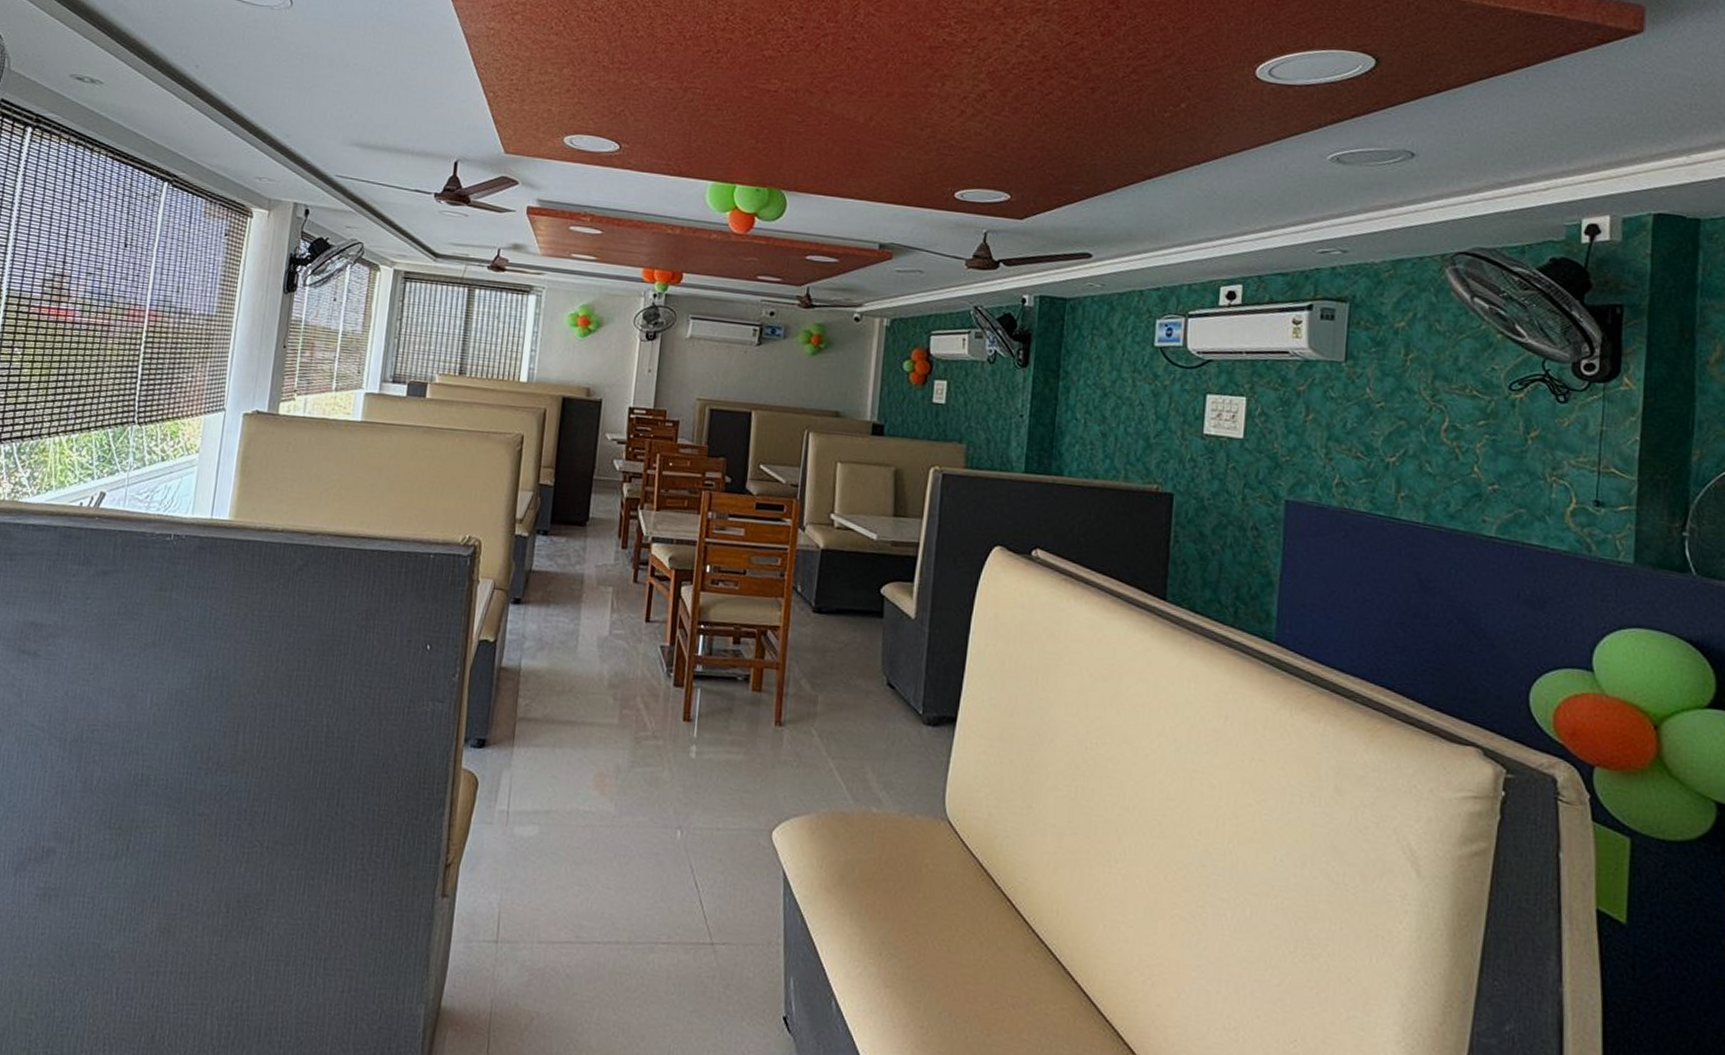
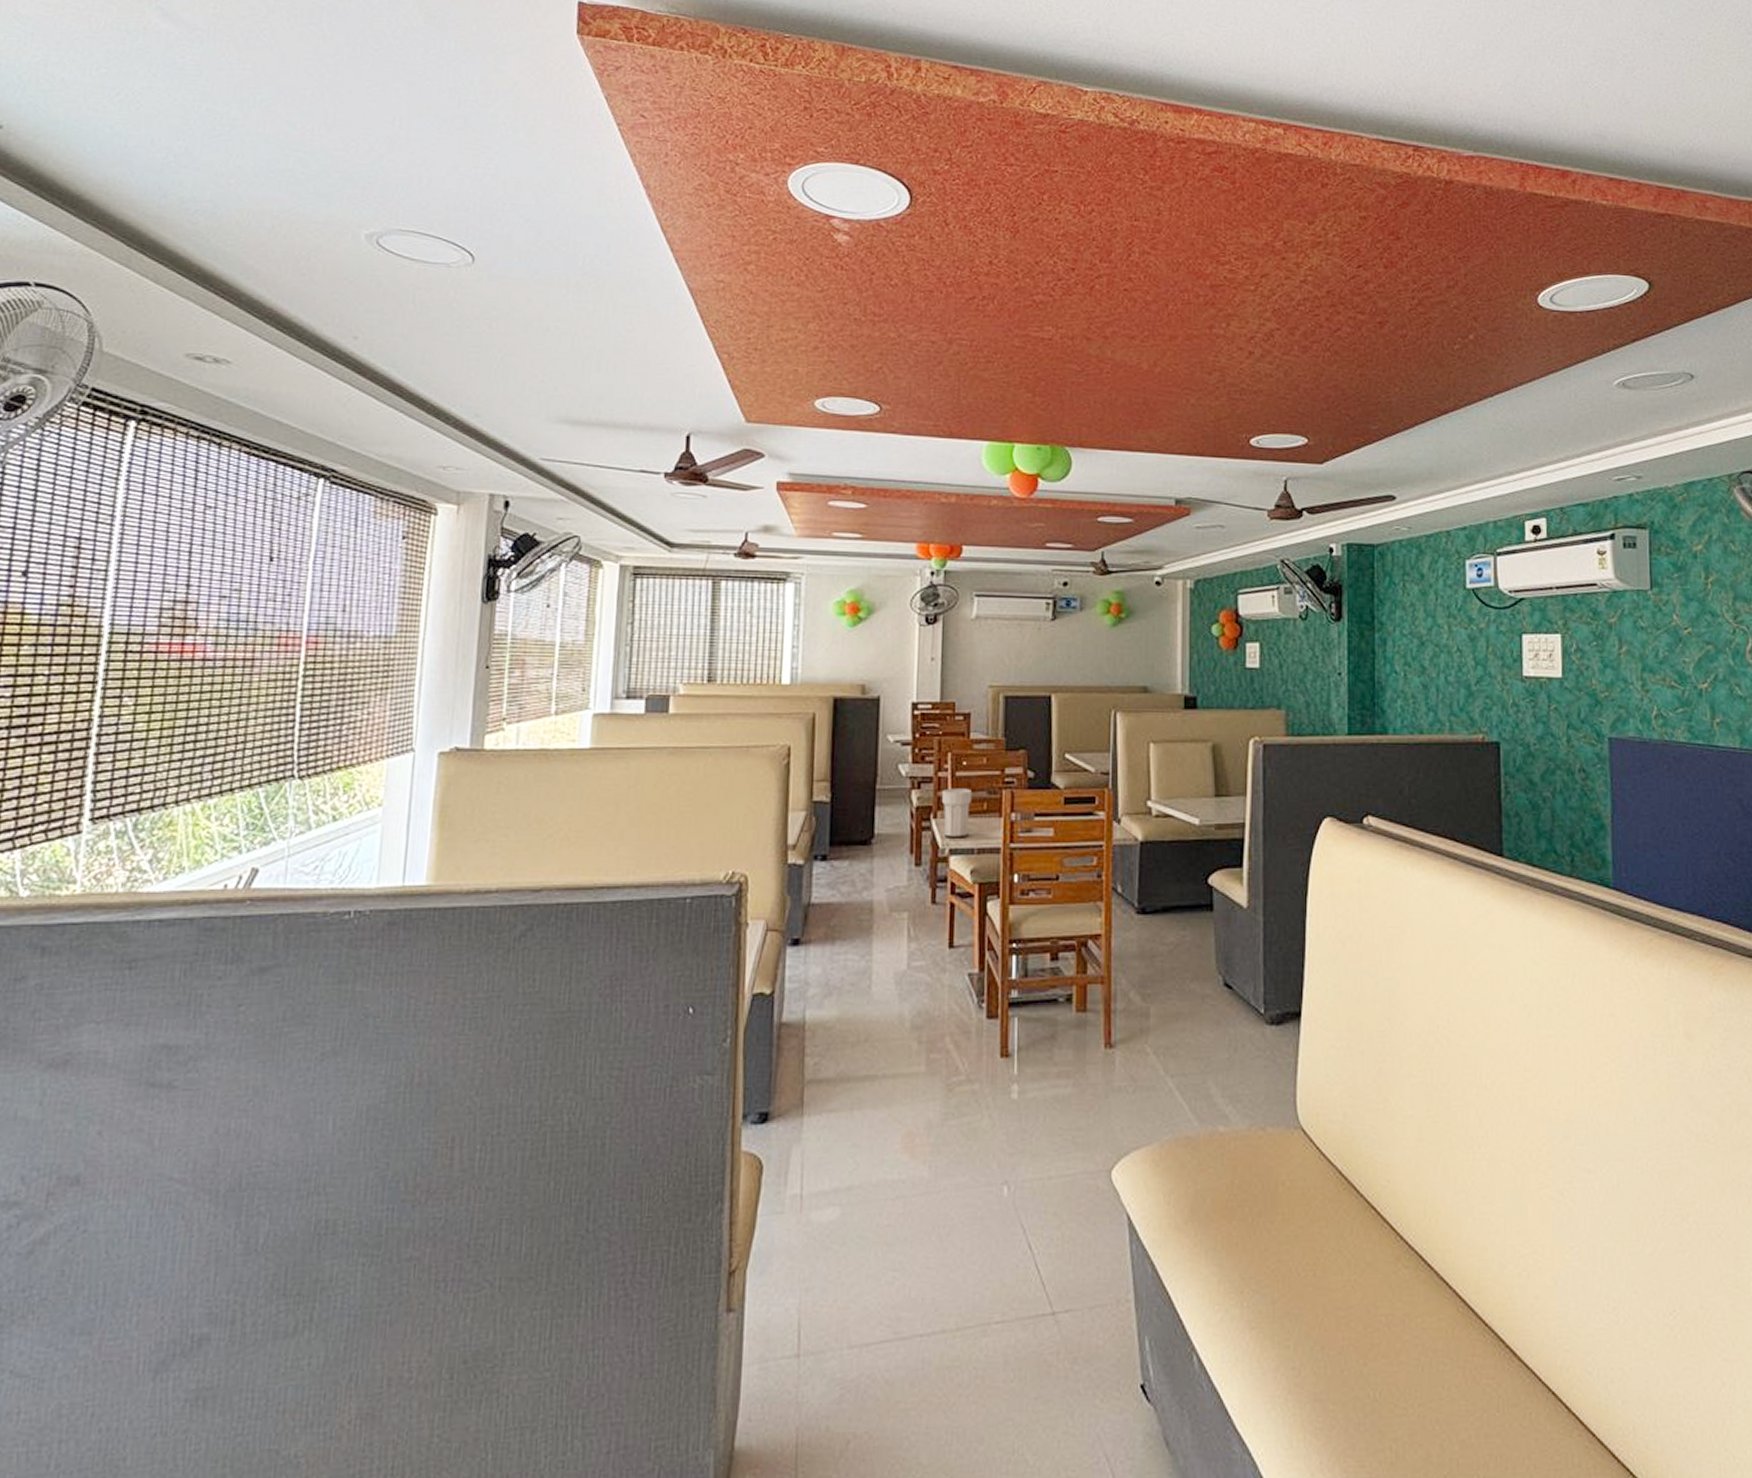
cup: none [648,484,675,529] -> present [941,788,971,838]

